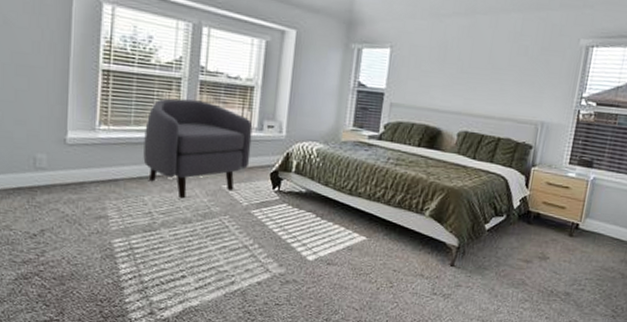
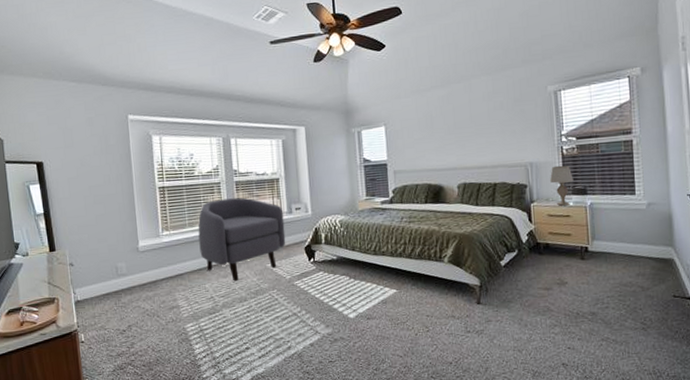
table lamp: none [558,130,583,176] -> present [550,165,574,206]

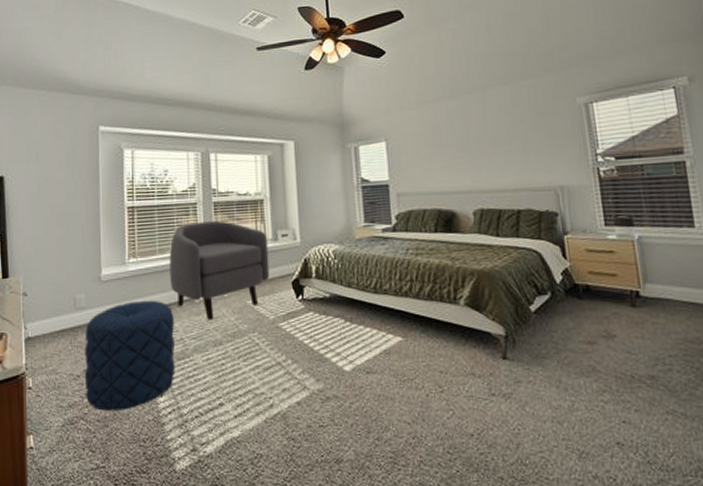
pouf: none [128,266,208,358] -> present [84,300,176,411]
table lamp: present [550,165,574,206] -> none [586,190,616,239]

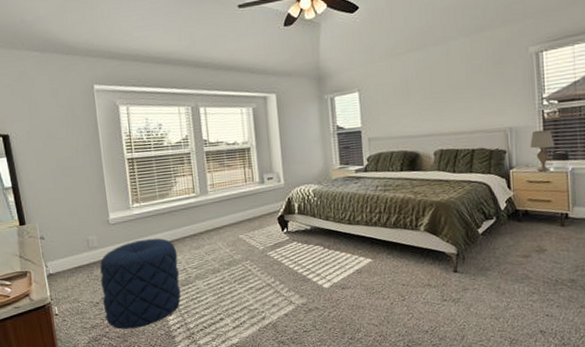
armchair: present [169,221,270,321] -> none [168,168,259,253]
table lamp: none [586,190,616,239] -> present [530,130,555,172]

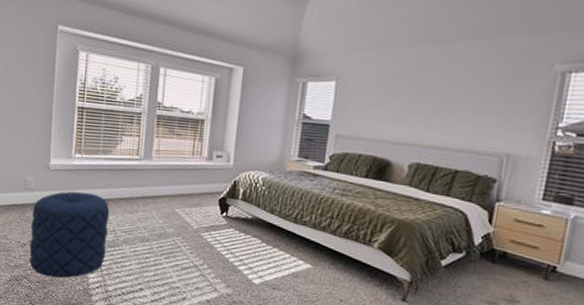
table lamp: present [530,130,555,172] -> none [528,163,560,213]

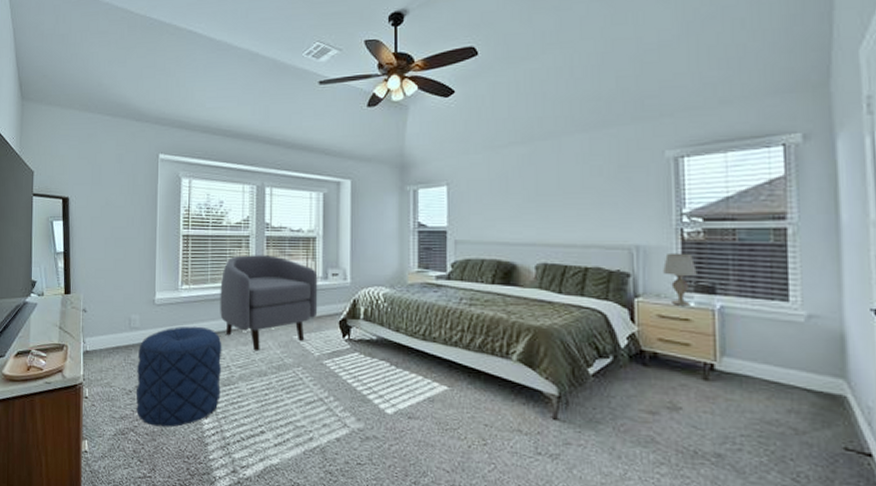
armchair: none [109,130,203,220] -> present [220,255,318,352]
table lamp: none [528,163,560,213] -> present [663,252,697,306]

